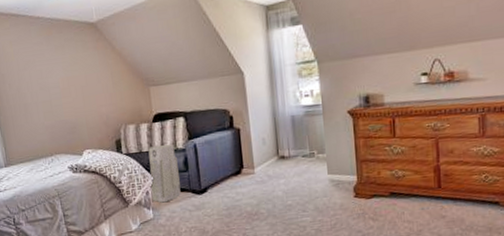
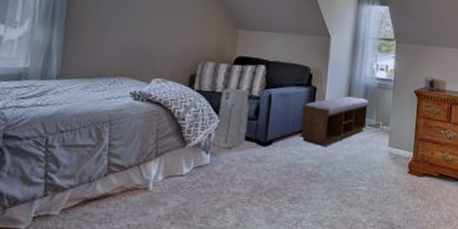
bench: none [229,129,300,186] -> present [299,96,368,147]

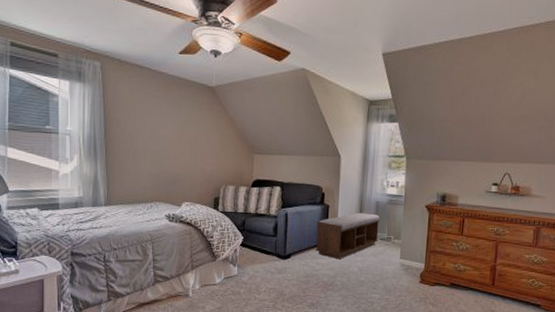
air purifier: present [213,88,250,149] -> none [239,208,268,262]

